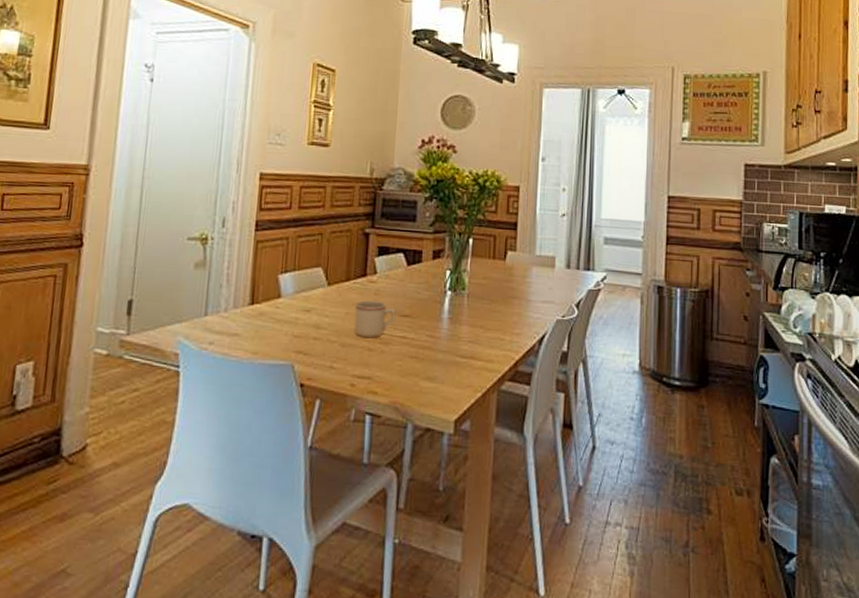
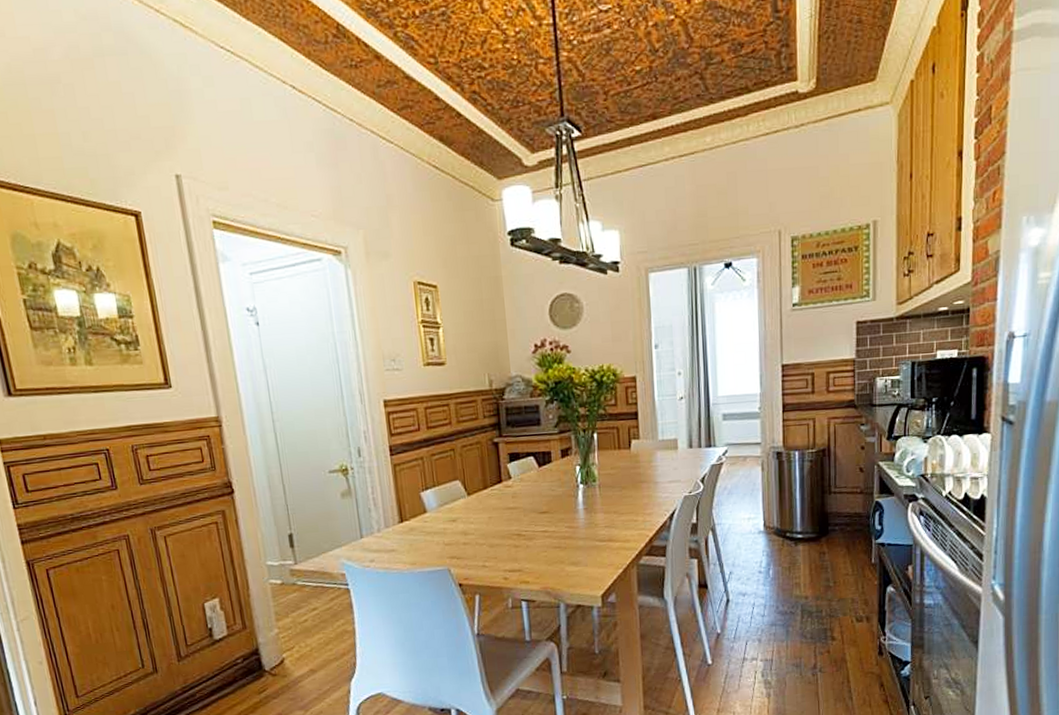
mug: present [354,300,396,339] -> none [496,503,535,537]

